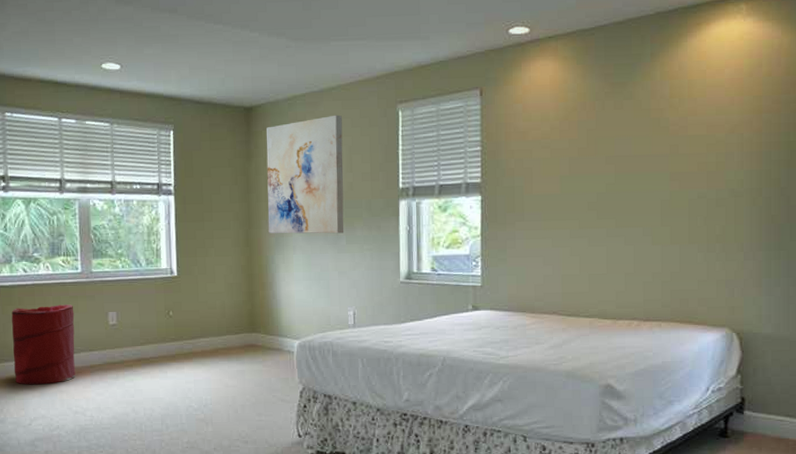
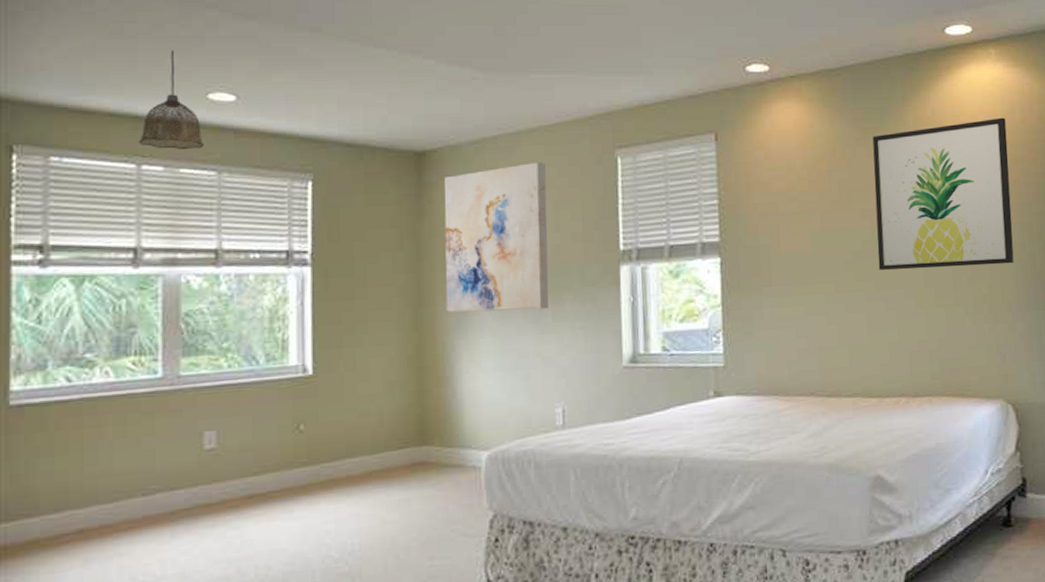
laundry hamper: present [11,304,76,385] -> none [40,424,148,551]
pendant lamp: none [59,31,101,107] -> present [138,50,205,149]
wall art: none [619,70,752,211] -> present [872,117,1014,270]

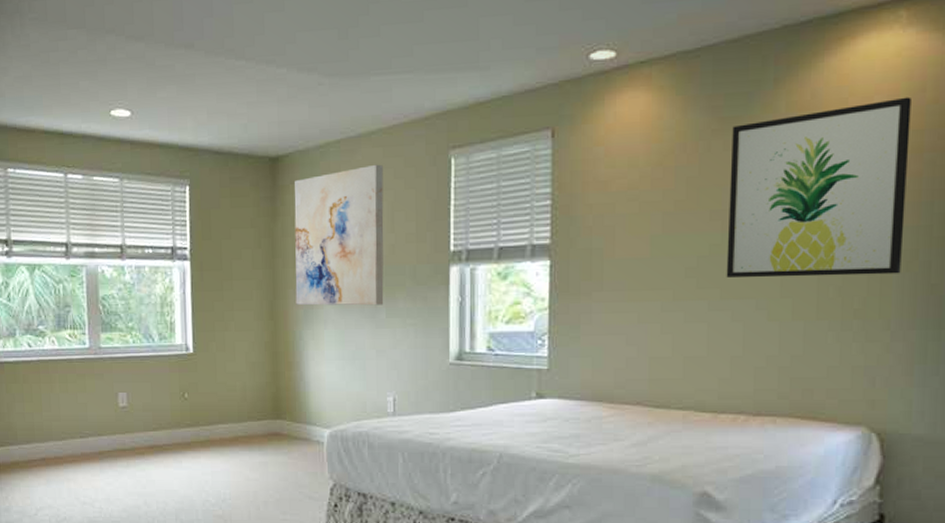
pendant lamp: present [138,50,205,149] -> none [64,73,110,160]

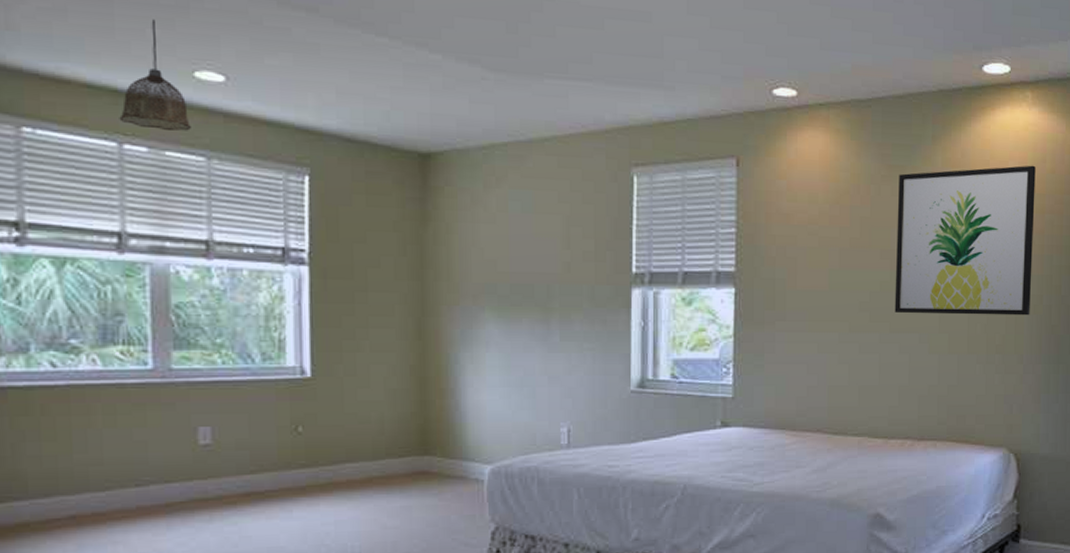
pendant lamp: none [64,73,110,160] -> present [119,19,192,131]
wall art: present [294,164,384,306] -> none [449,173,558,327]

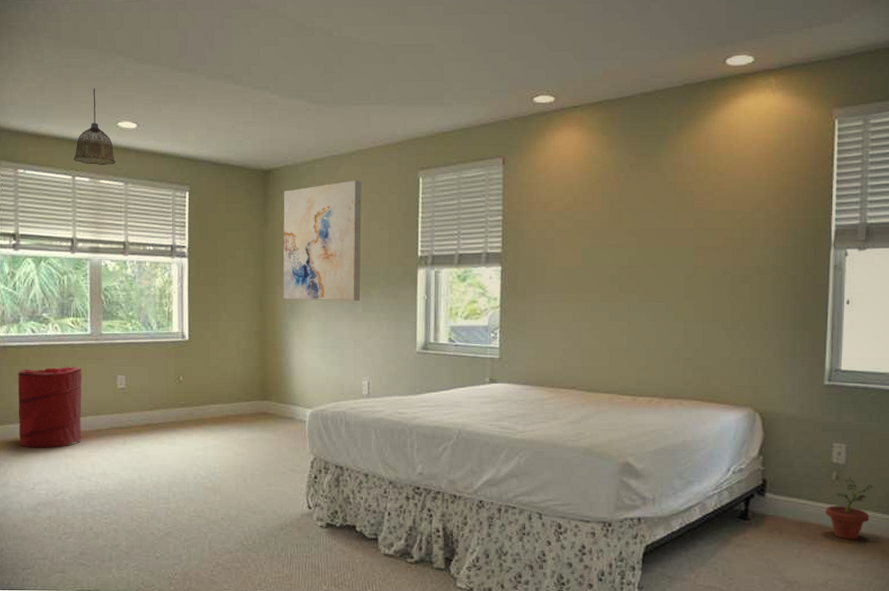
laundry hamper: none [27,415,140,535] -> present [18,366,82,448]
wall art: none [449,173,558,327] -> present [283,180,362,301]
wall art: present [894,165,1036,316] -> none [642,145,780,285]

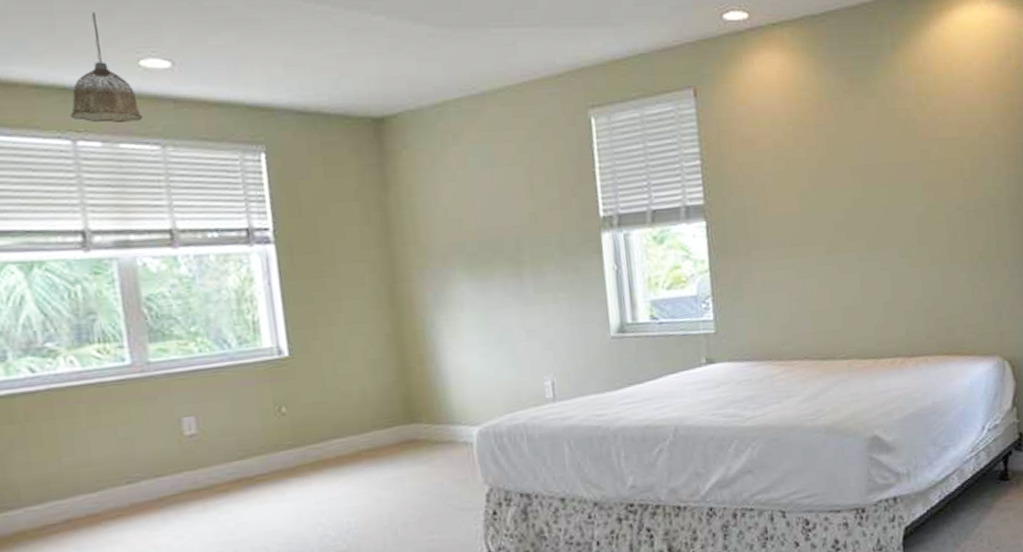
laundry hamper: present [18,366,82,448] -> none [13,413,135,541]
wall art: present [283,180,362,301] -> none [408,125,530,287]

